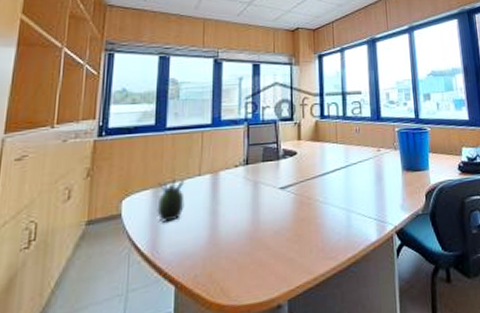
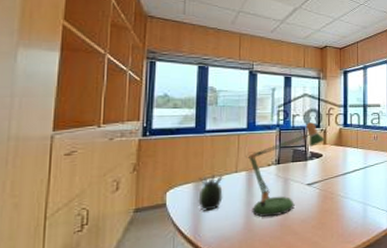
desk lamp: none [210,115,299,229] -> present [246,122,325,217]

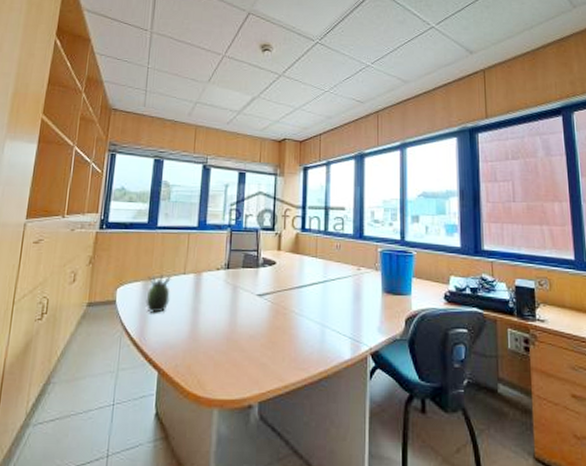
desk lamp: present [246,122,325,217] -> none [195,224,279,328]

